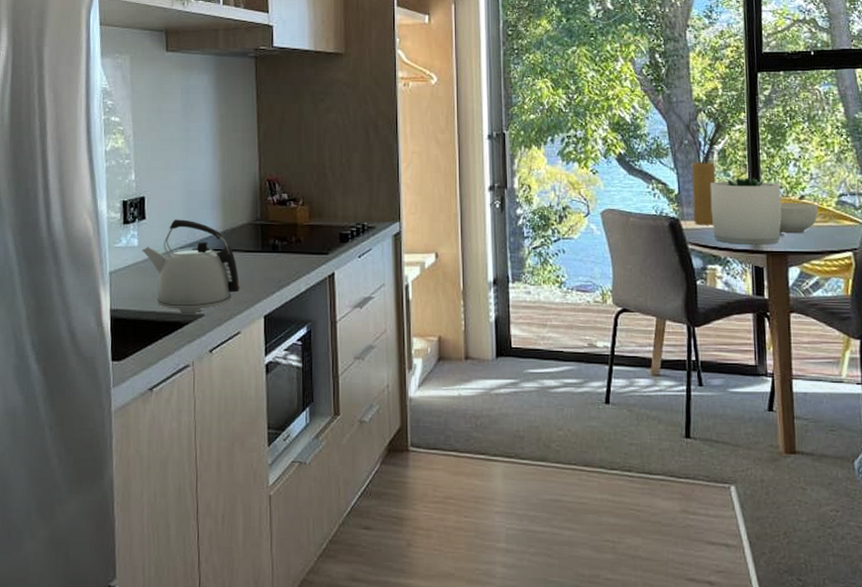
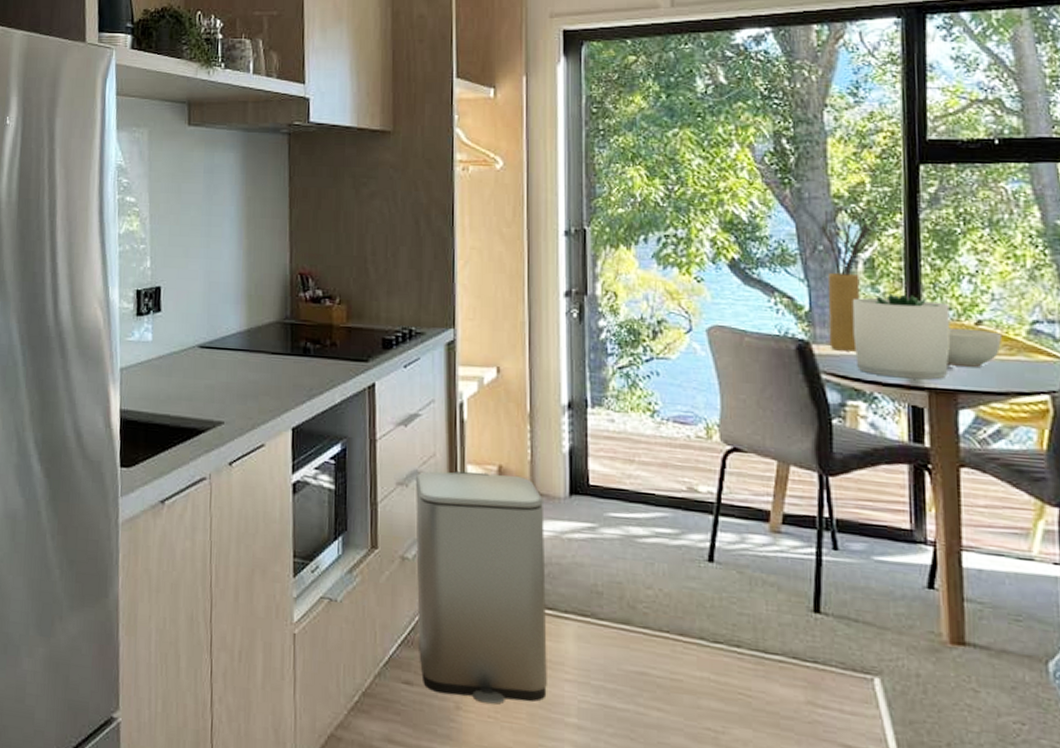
kettle: present [142,219,240,313] -> none [156,313,266,419]
pedal bin: none [370,343,481,540] -> present [415,471,547,705]

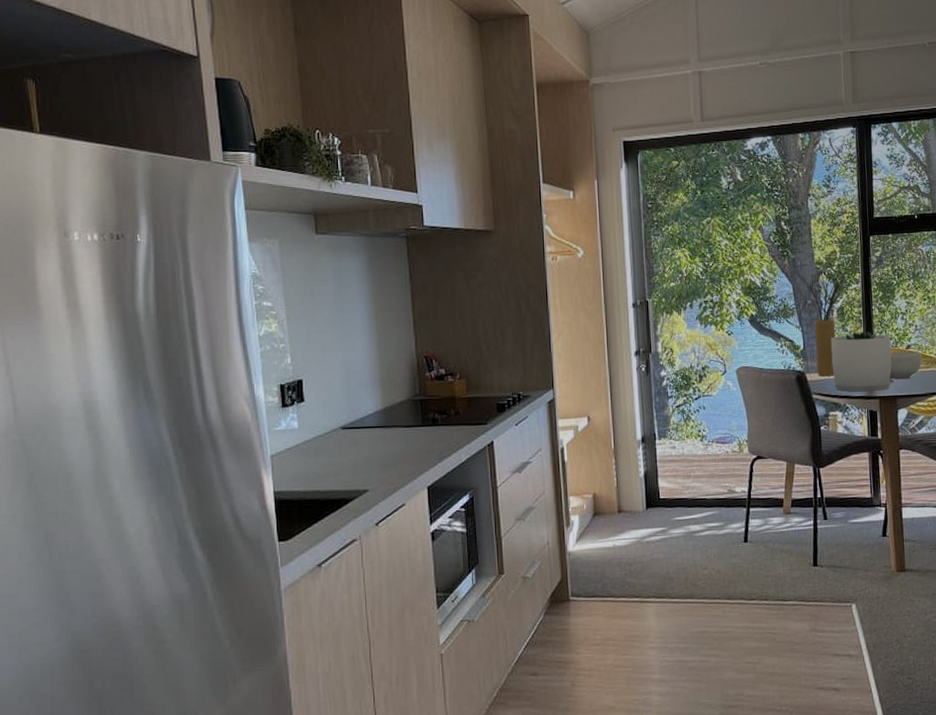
pedal bin: present [415,471,547,705] -> none [530,499,638,678]

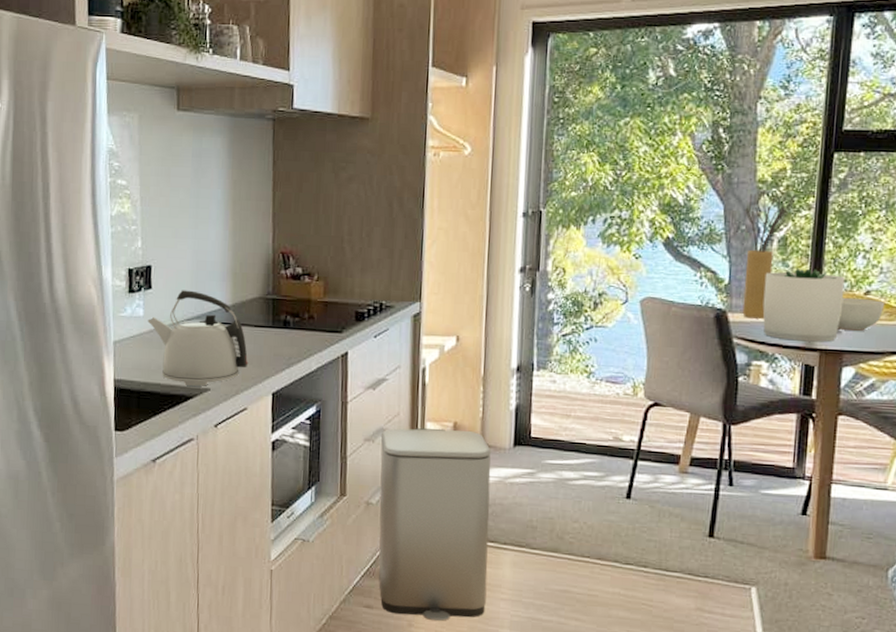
kettle: none [302,399,403,490] -> present [147,290,249,387]
pedal bin: none [530,499,638,678] -> present [378,428,491,622]

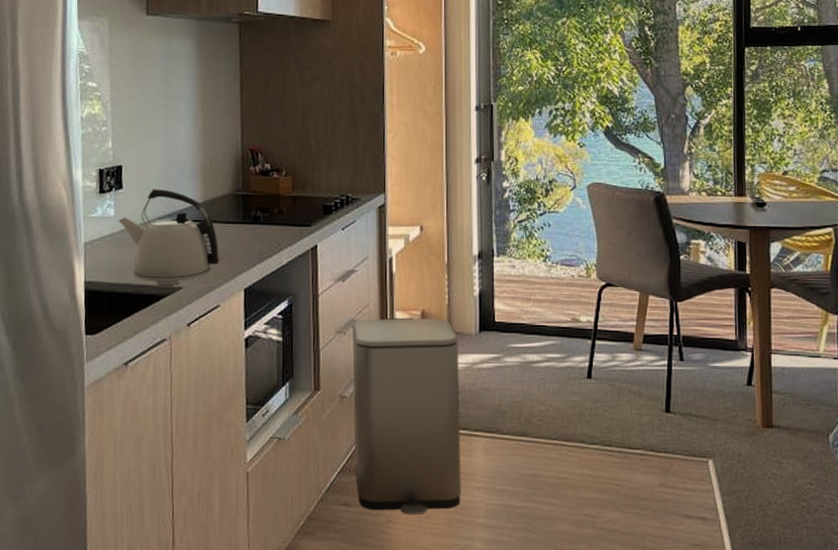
vase: present [742,190,796,319] -> none [673,82,716,200]
planter: present [762,268,845,342] -> none [695,152,766,220]
bowl: present [837,297,885,331] -> none [762,178,801,208]

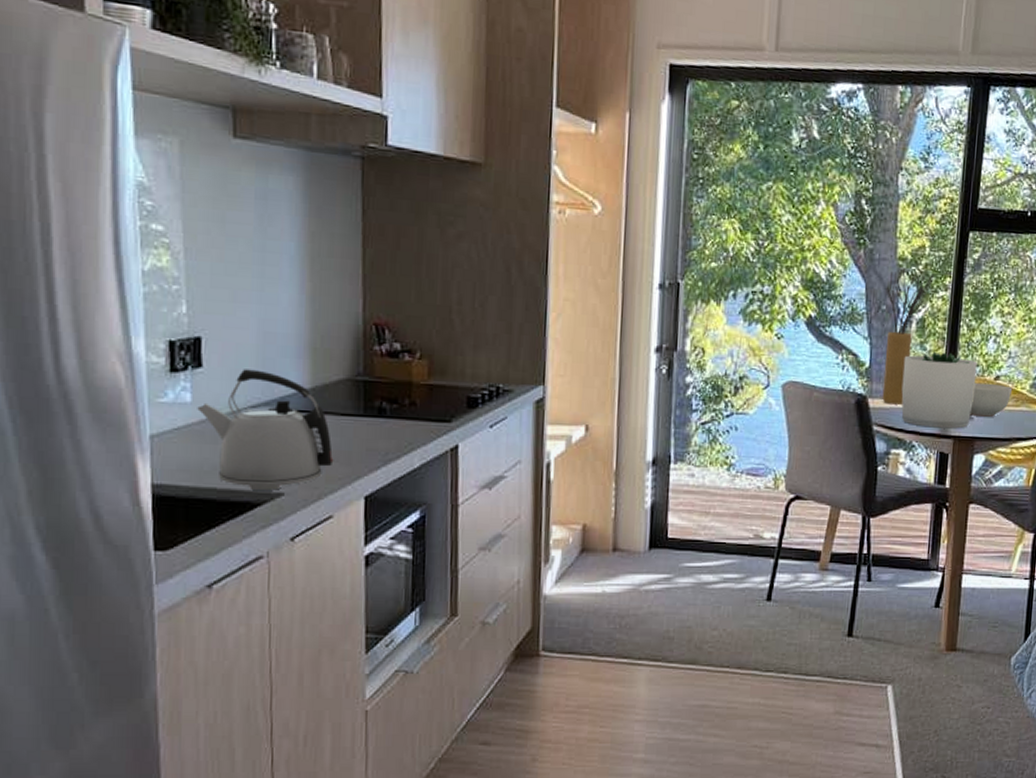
pedal bin: present [352,317,461,516] -> none [496,532,625,753]
vase: none [673,82,716,200] -> present [882,268,934,405]
planter: none [695,152,766,220] -> present [901,351,978,429]
bowl: none [762,178,801,208] -> present [970,382,1013,417]

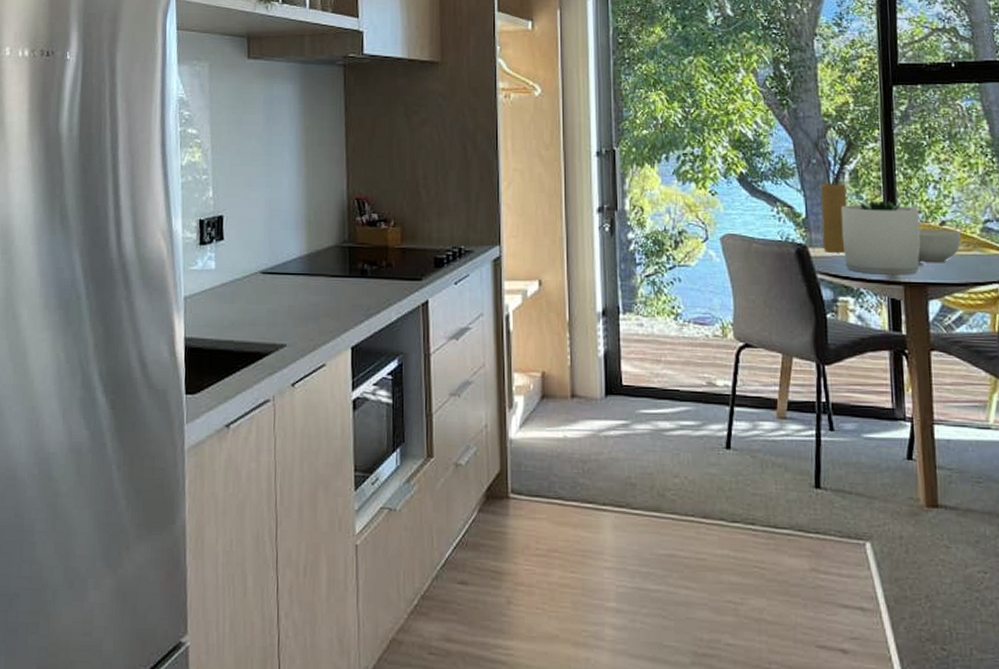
kettle: present [197,369,334,491] -> none [219,240,326,343]

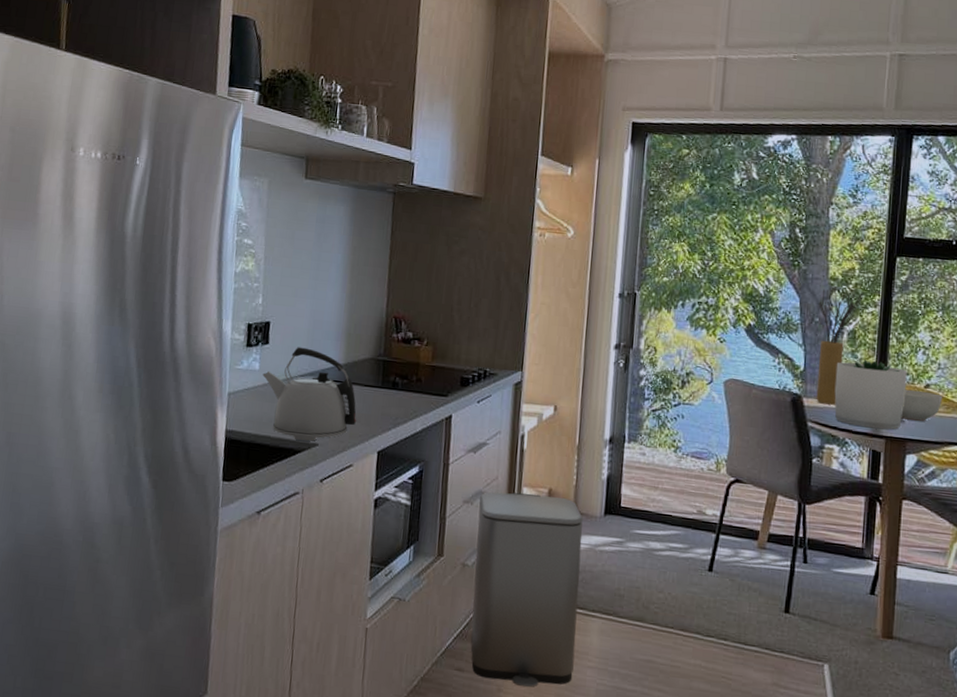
kettle: none [219,240,326,343] -> present [262,347,357,441]
pedal bin: none [466,379,589,597] -> present [470,492,583,688]

